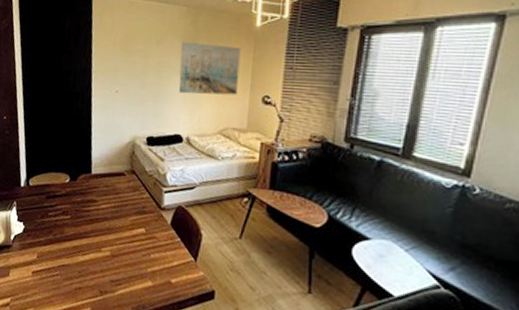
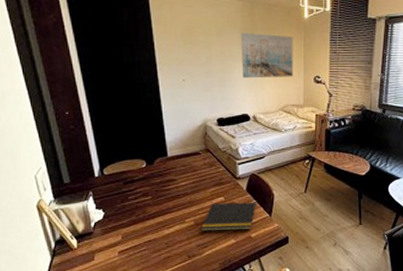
notepad: none [116,233,180,274] -> present [201,202,256,231]

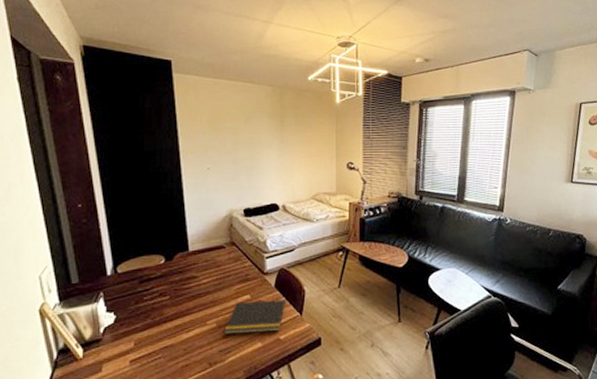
wall art: present [241,33,294,79] -> none [270,119,325,166]

